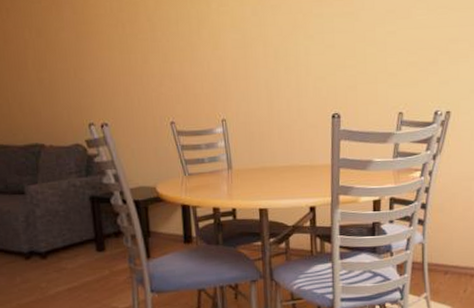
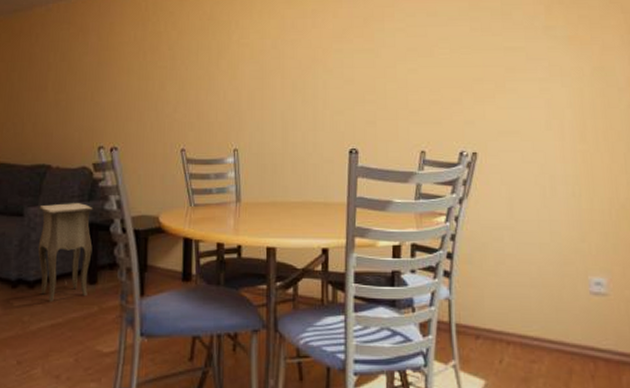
side table: none [39,179,98,269] -> present [37,203,93,302]

